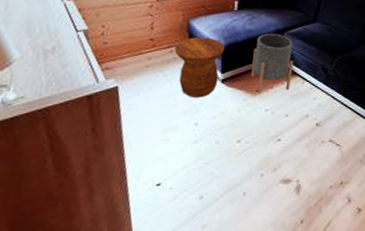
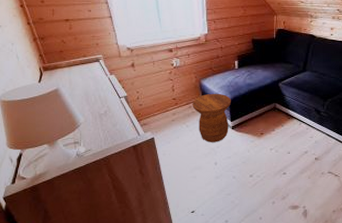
planter: present [251,33,294,93] -> none [255,84,290,135]

